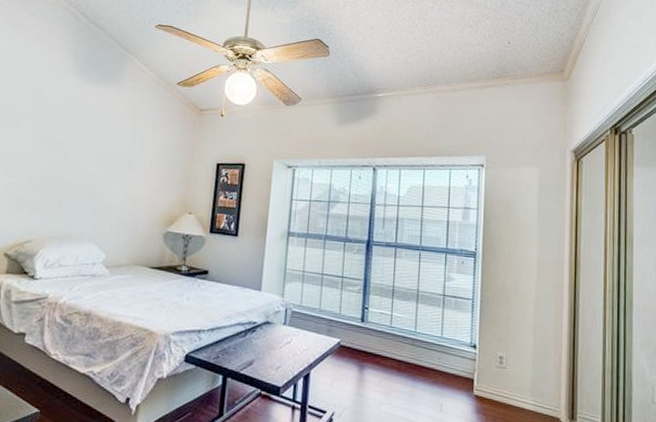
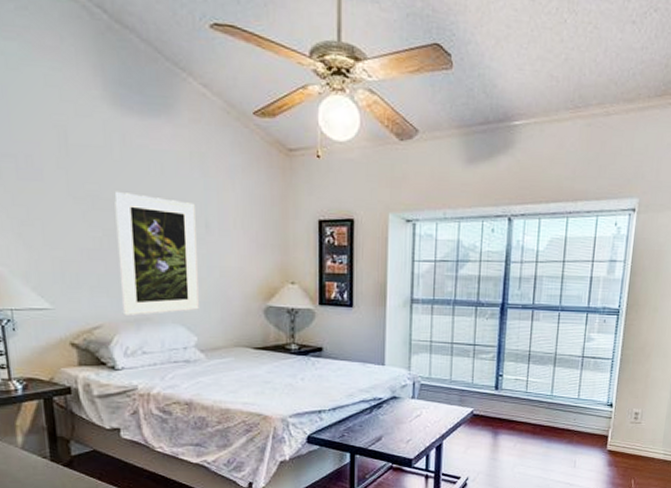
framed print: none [50,135,123,233] -> present [114,191,199,316]

